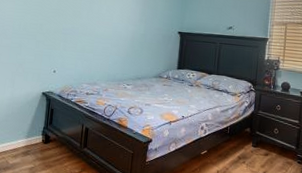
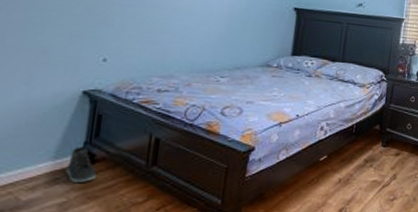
sneaker: none [34,130,51,155] -> present [66,146,96,182]

